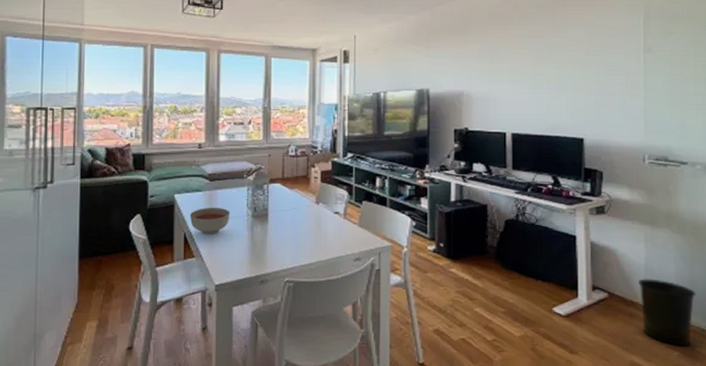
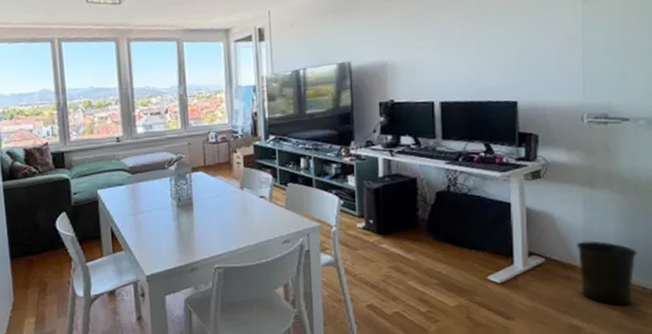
bowl: present [189,207,230,234] -> none [114,199,155,227]

